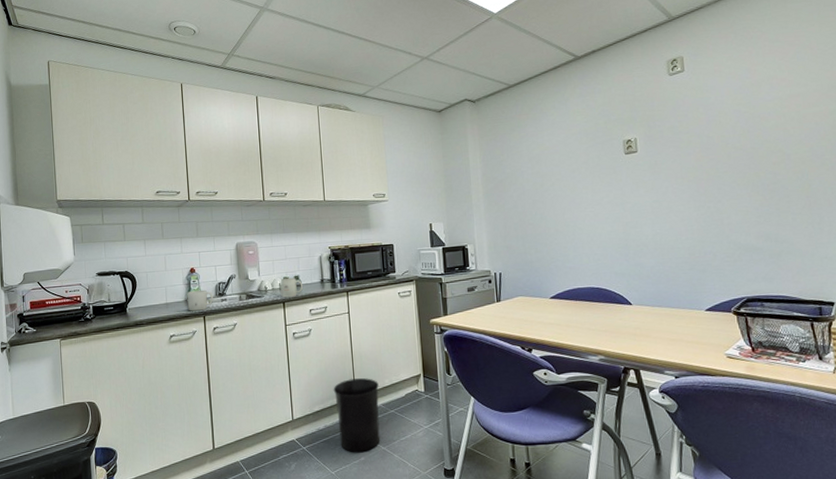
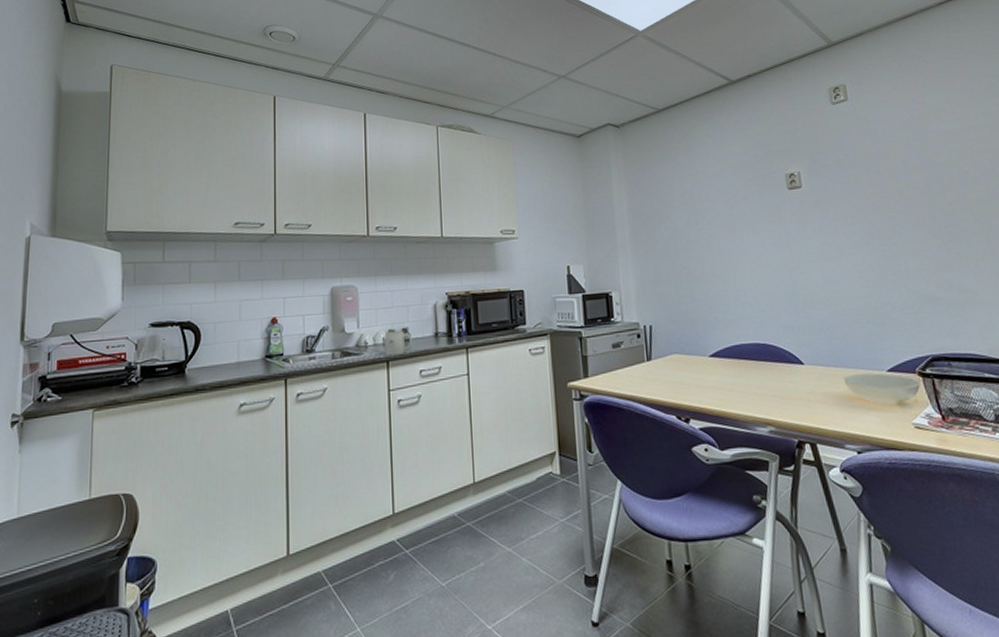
mug: present [186,289,214,311] -> none [265,345,299,373]
waste bin: present [333,378,381,453] -> none [446,457,505,557]
bowl: none [666,312,735,339] -> present [843,373,921,406]

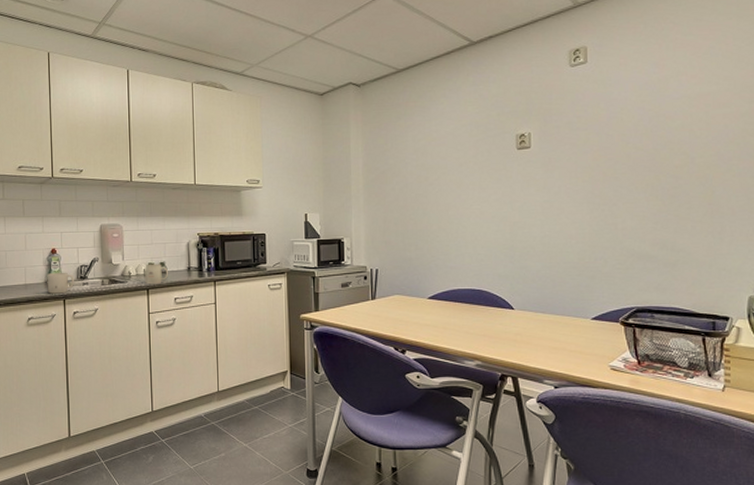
mug: none [265,345,299,373] -> present [47,272,75,294]
bowl: present [843,373,921,406] -> none [549,320,622,349]

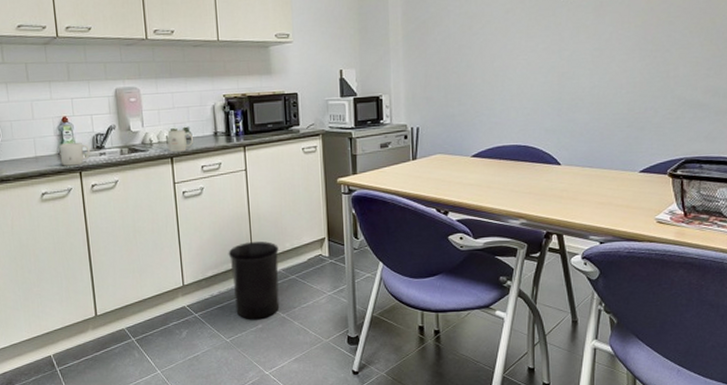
waste bin: none [195,372,243,449] -> present [228,241,280,320]

